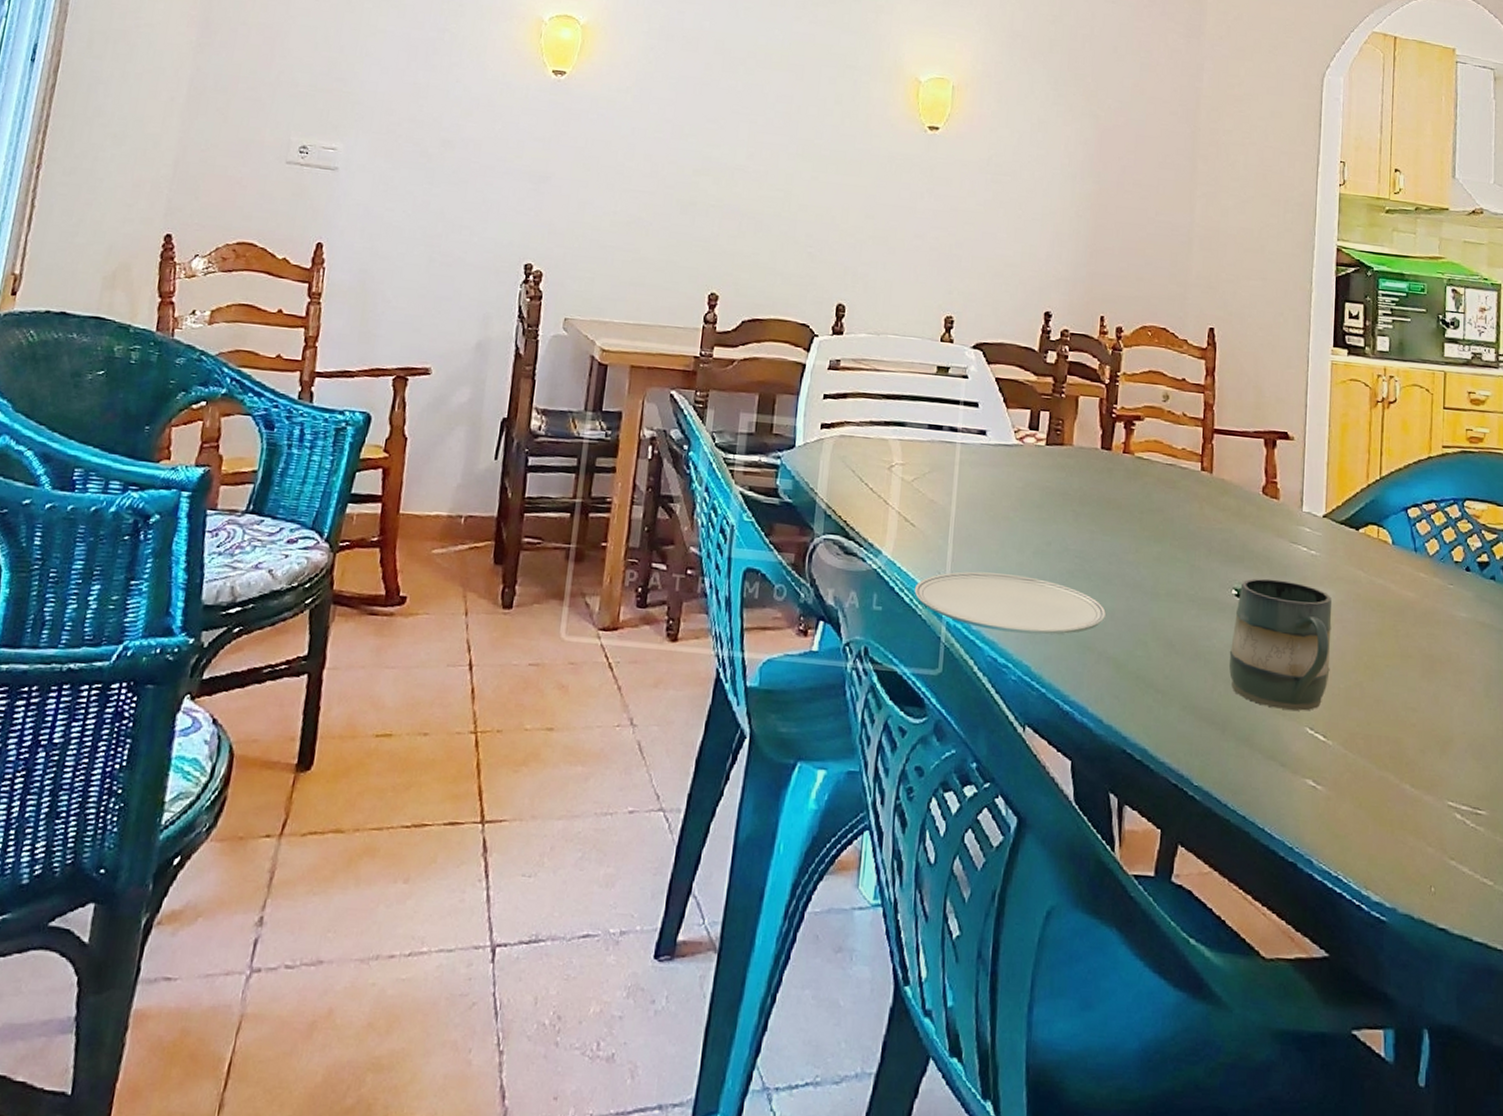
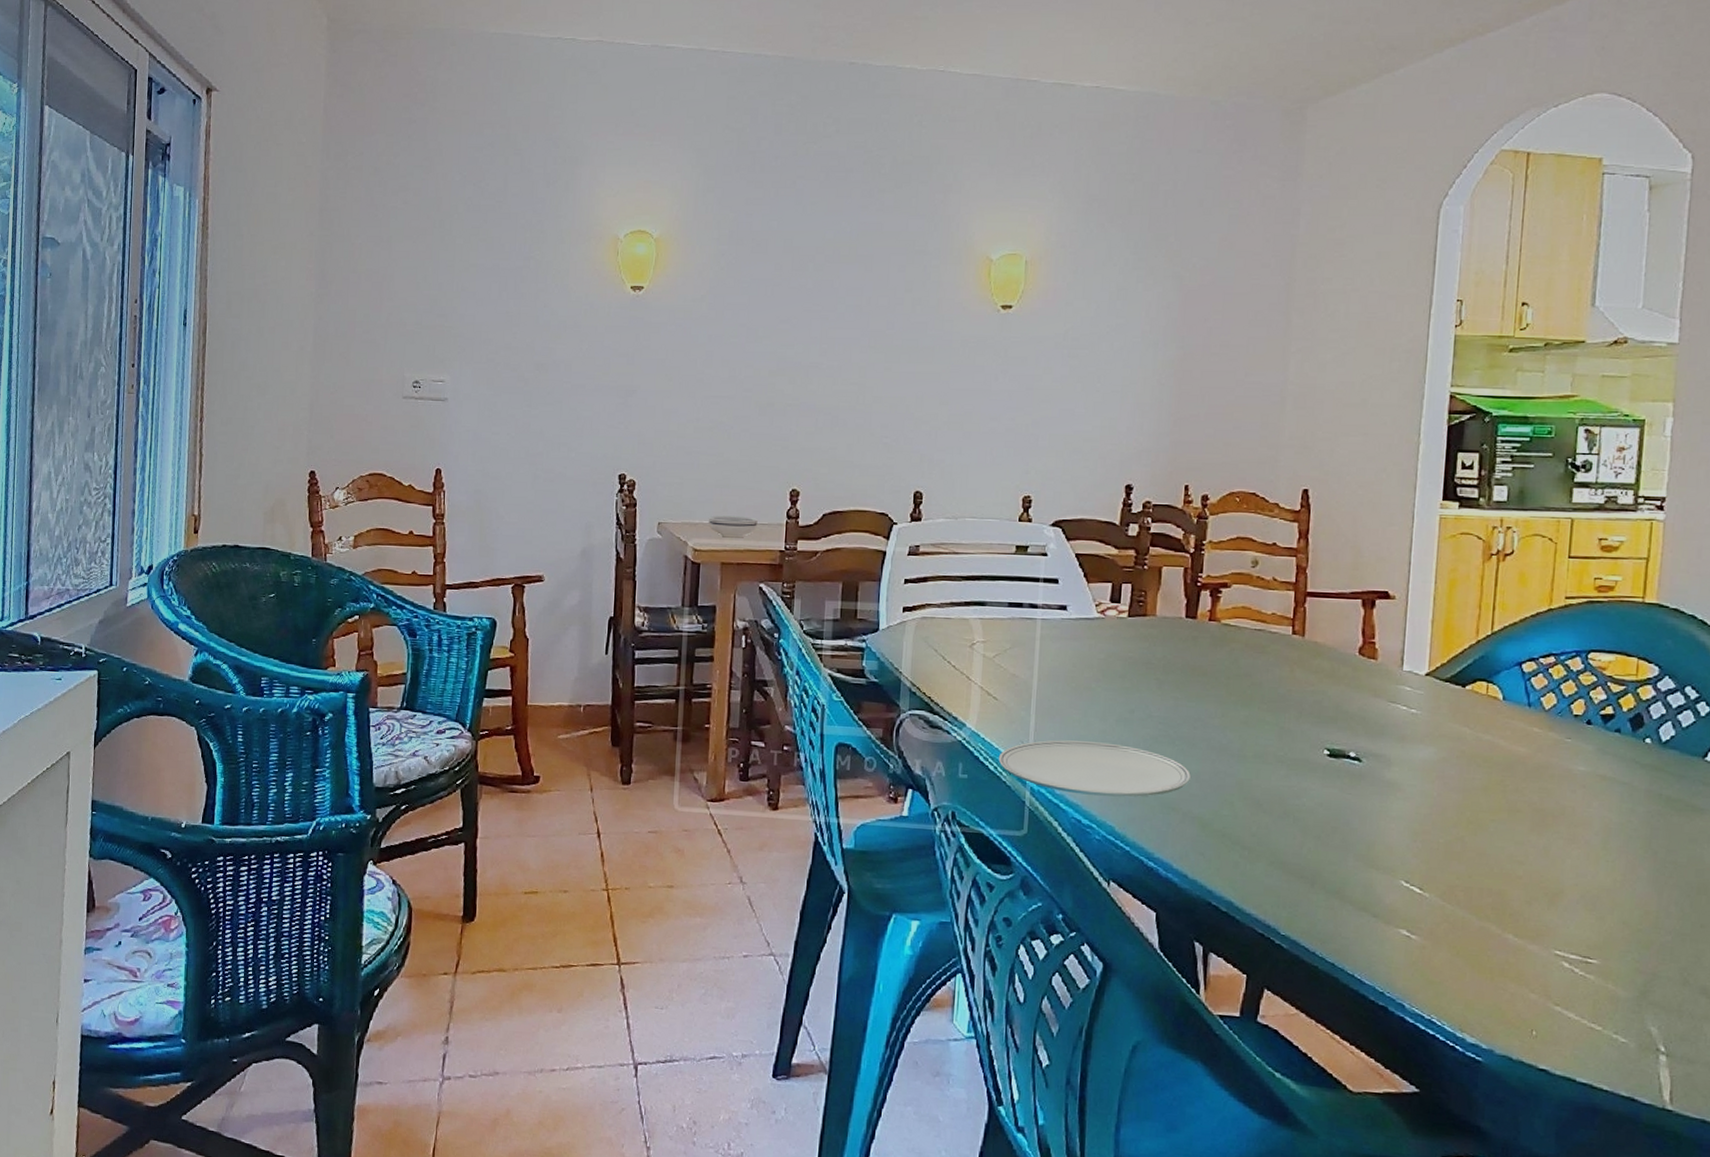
bowl: none [619,314,673,341] -> present [708,515,758,538]
mug: present [1229,578,1332,711] -> none [1320,738,1433,865]

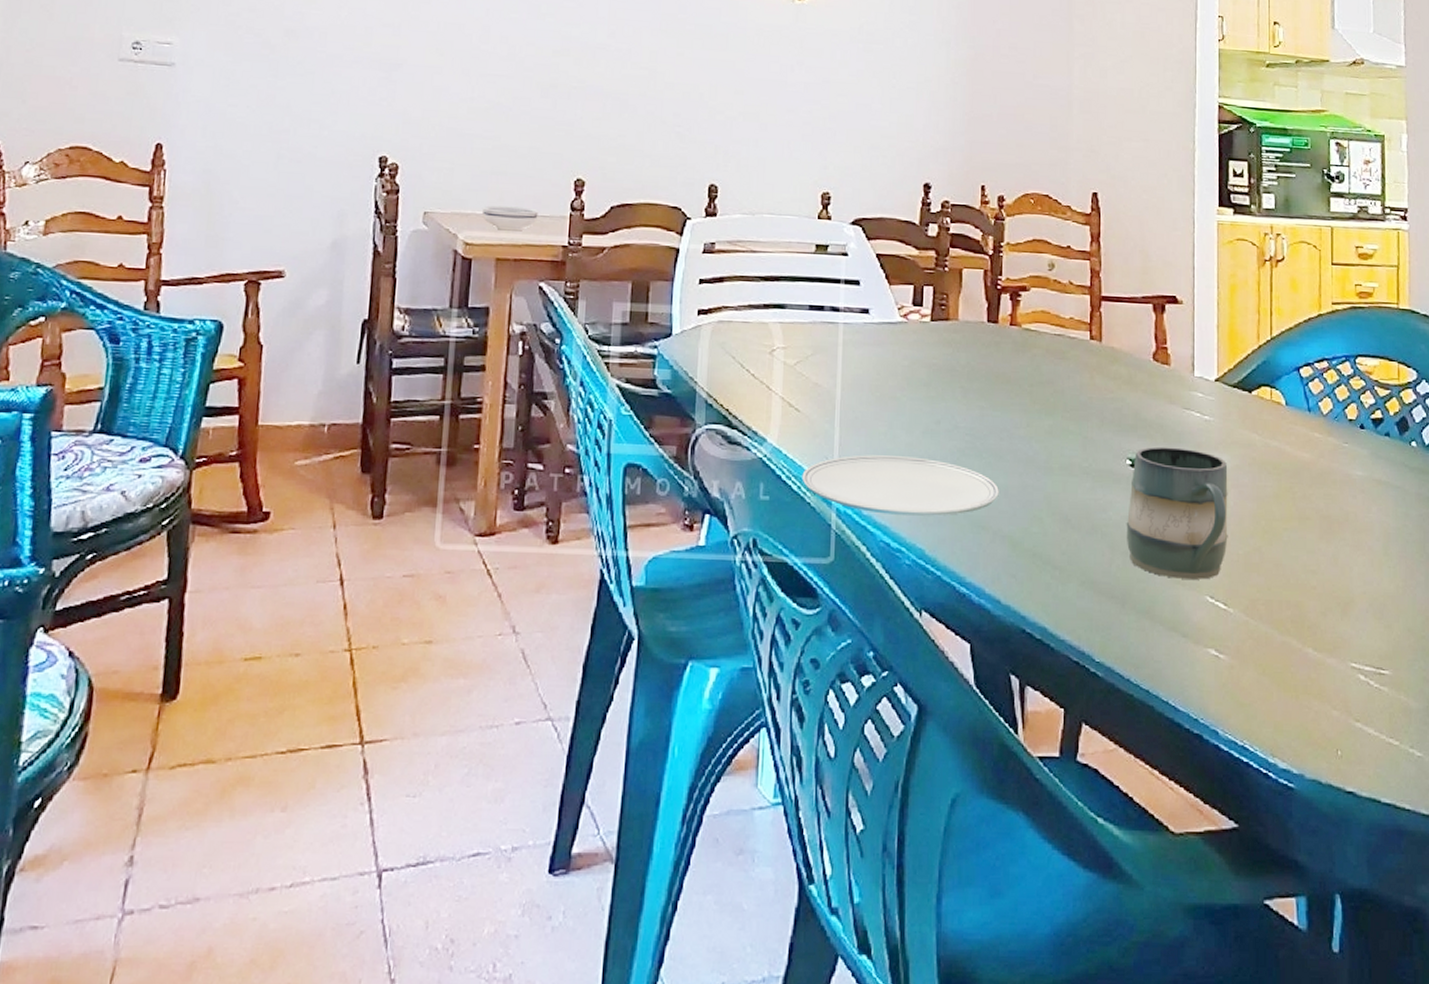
mug: none [1320,738,1433,865] -> present [1126,446,1228,580]

